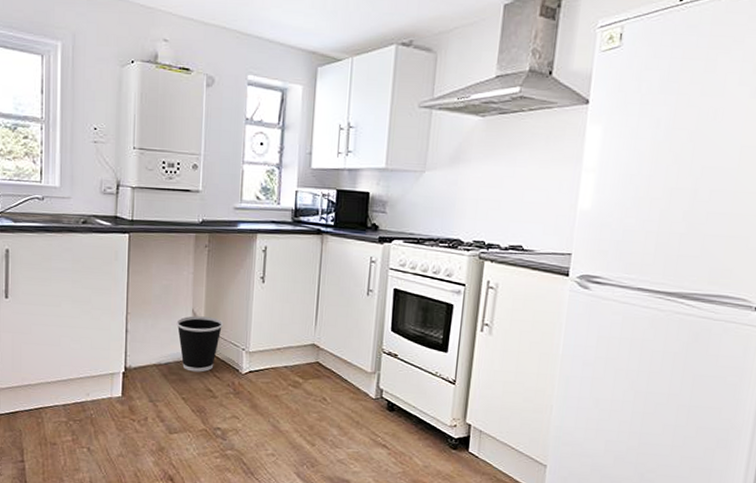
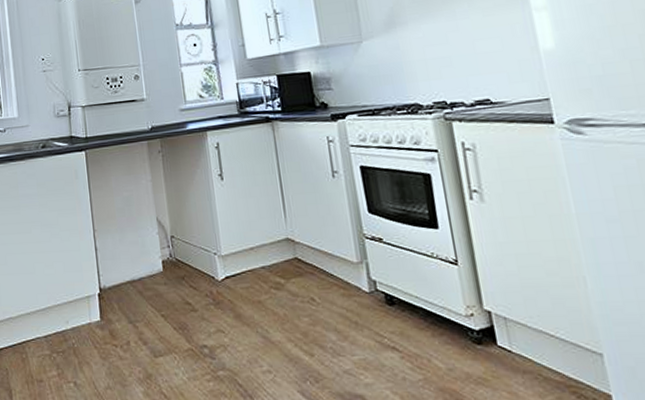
wastebasket: present [176,316,224,372] -> none [143,223,190,285]

